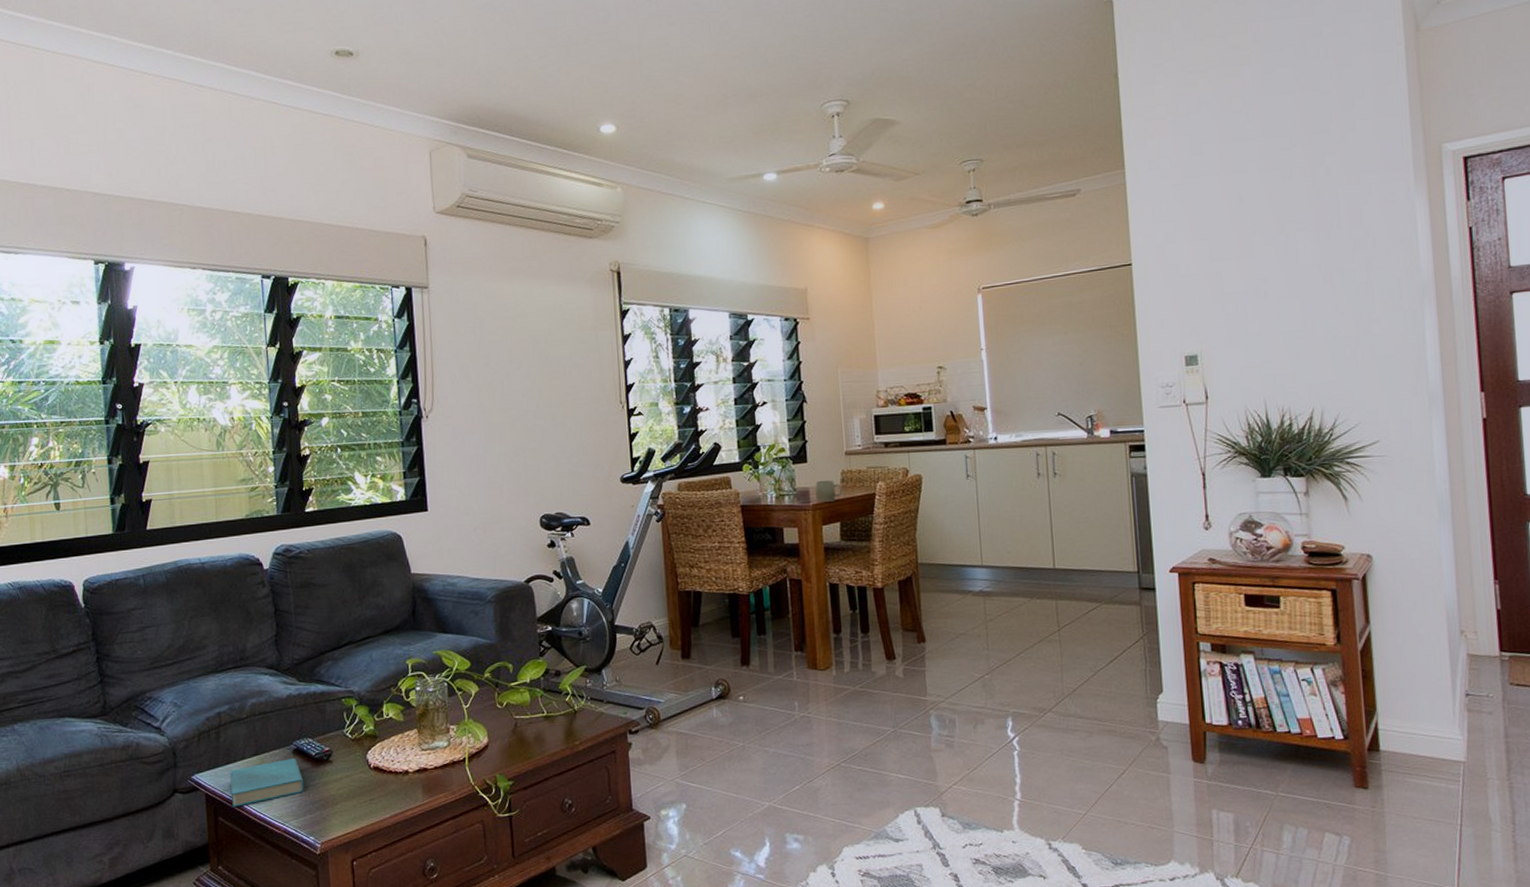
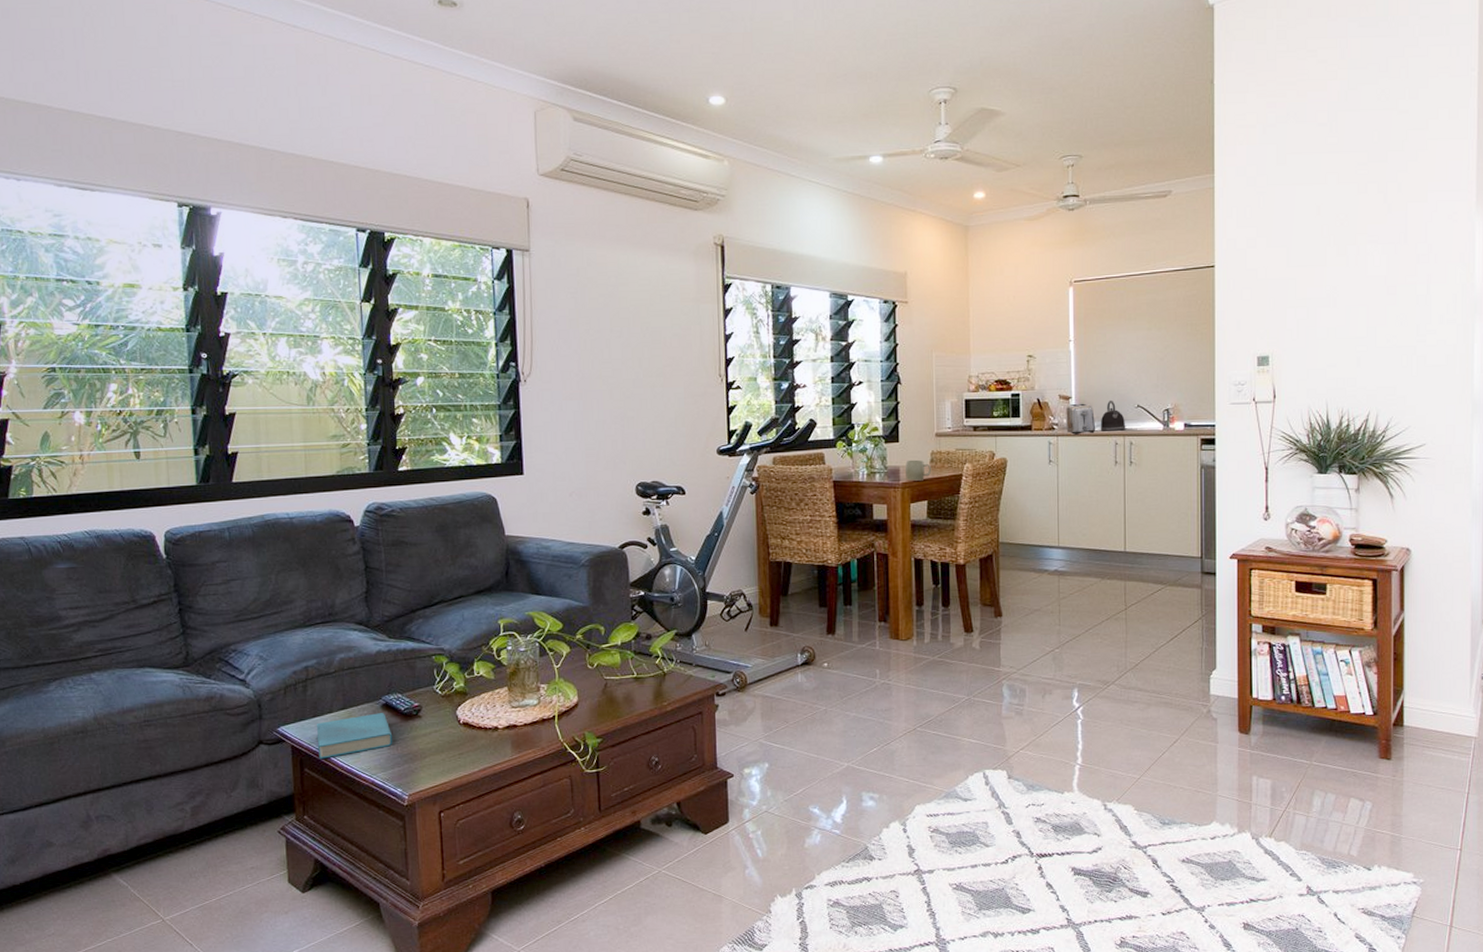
toaster: none [981,413,1015,448] -> present [1066,403,1096,436]
kettle: none [1019,409,1047,443] -> present [1100,400,1126,432]

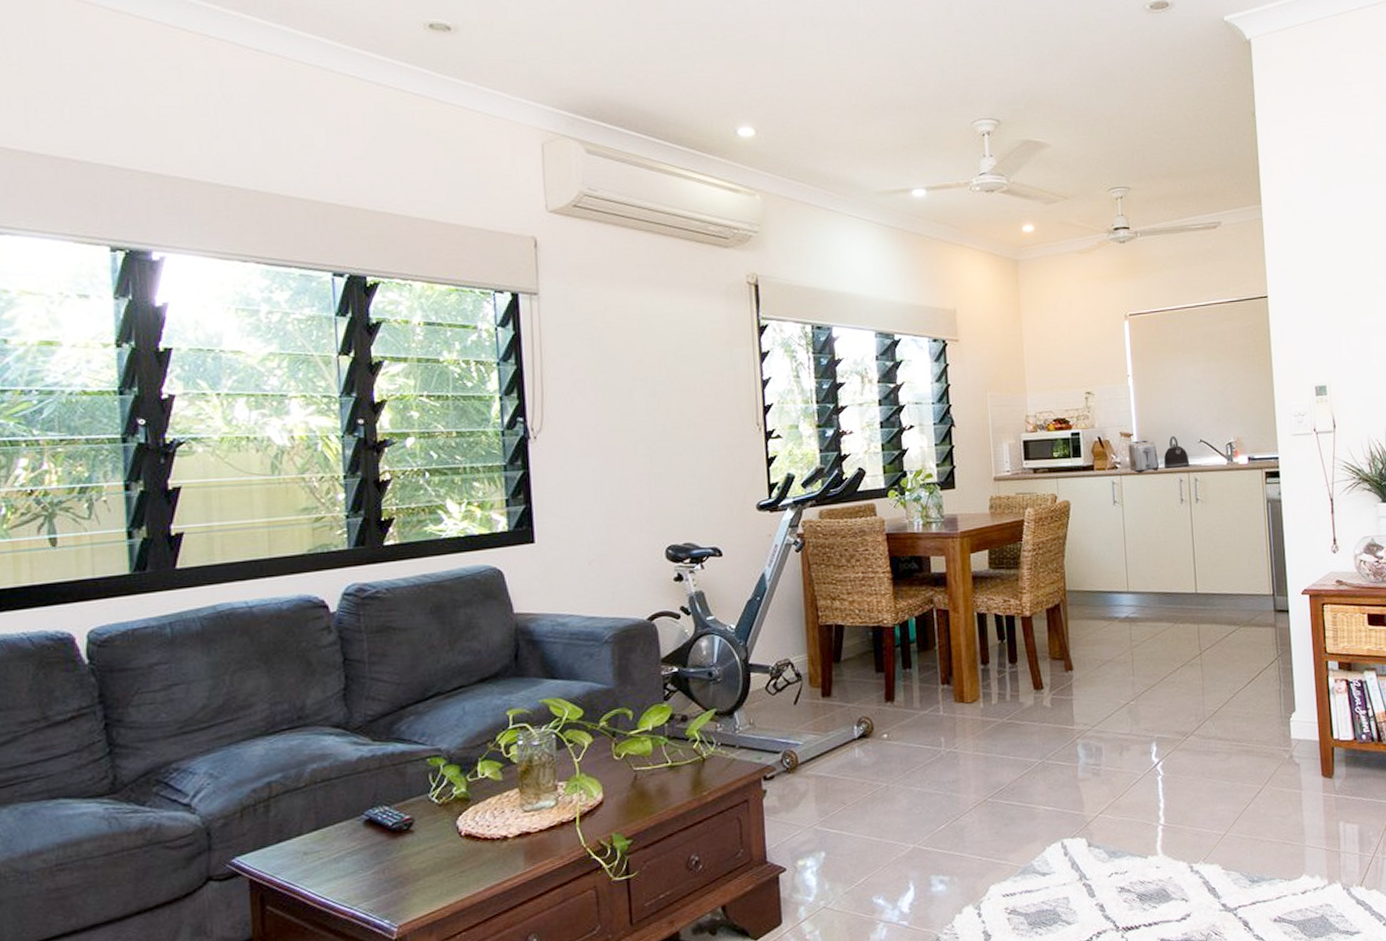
book: present [316,713,393,759] -> none [281,830,379,893]
mug: present [905,459,932,482] -> none [963,506,992,531]

